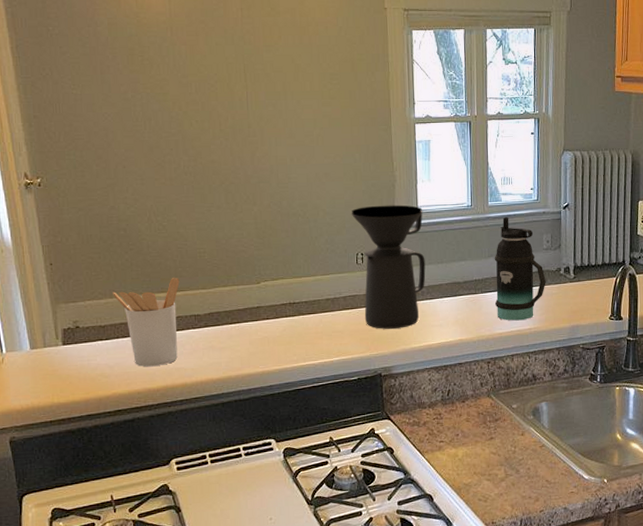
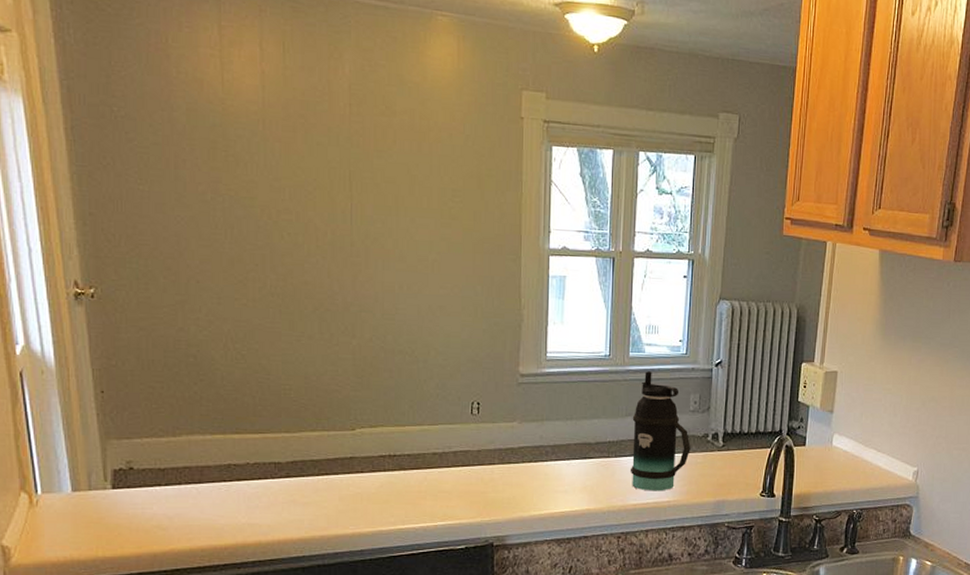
utensil holder: present [113,278,180,367] -> none [176,417,259,521]
coffee maker: present [351,205,426,329] -> none [468,347,553,492]

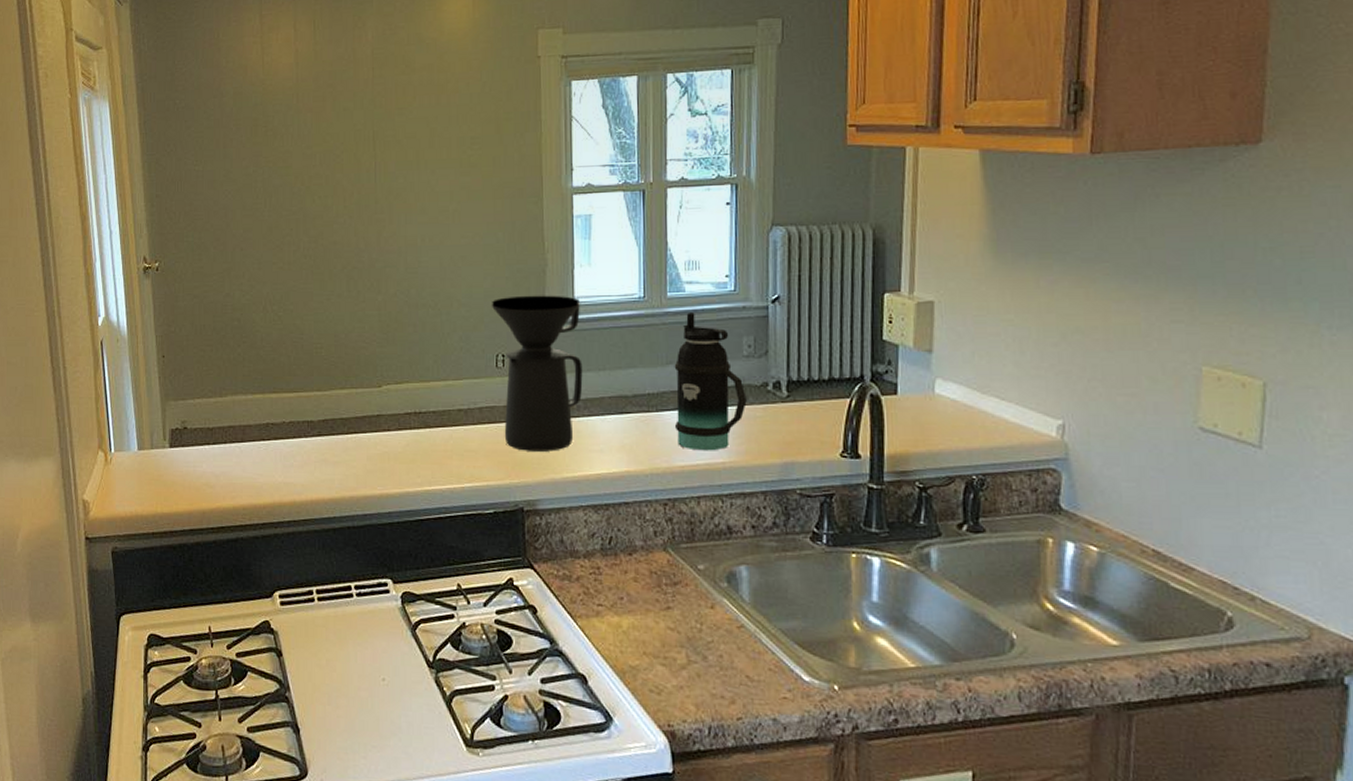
coffee maker: none [468,347,553,492] -> present [491,295,583,452]

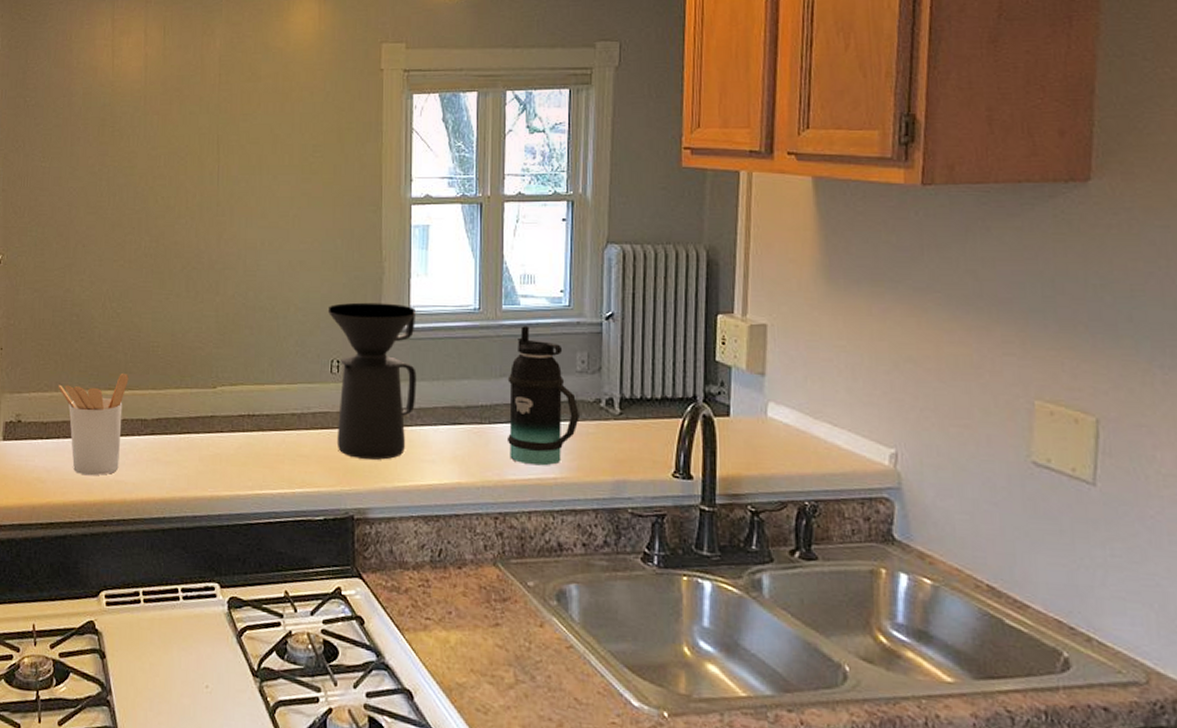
utensil holder: none [223,376,293,479] -> present [58,374,129,476]

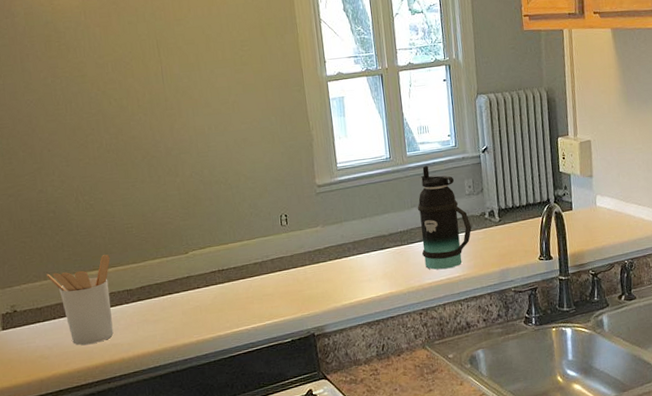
coffee maker: present [327,302,417,460] -> none [271,163,351,289]

